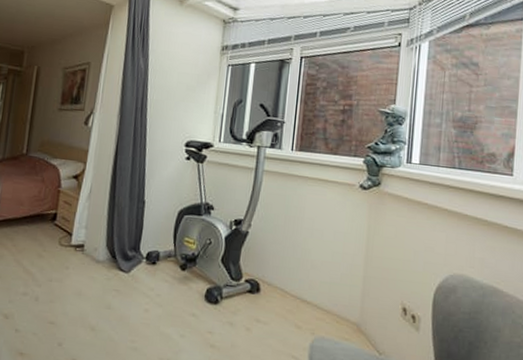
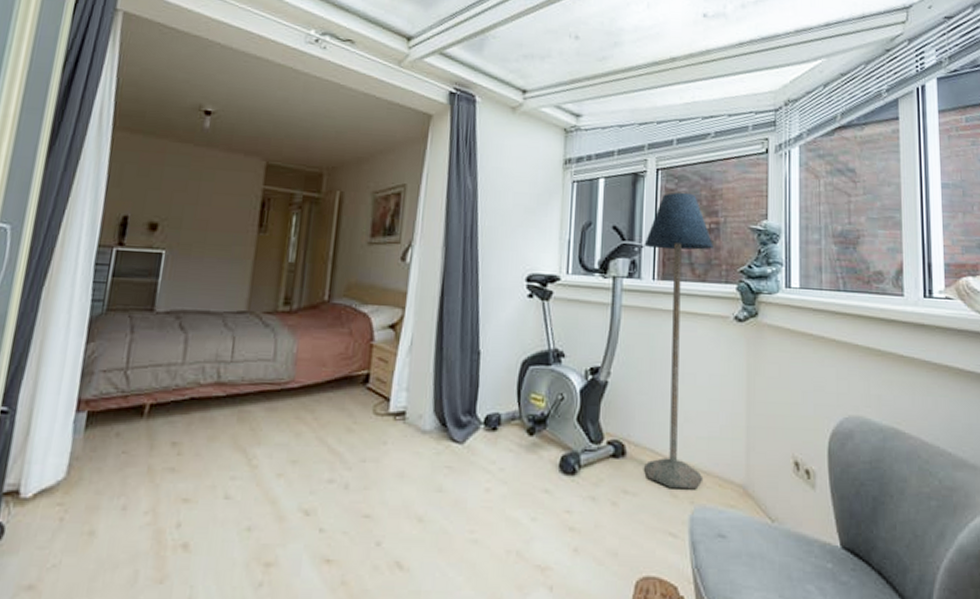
floor lamp: none [275,77,346,323] -> present [644,192,713,488]

